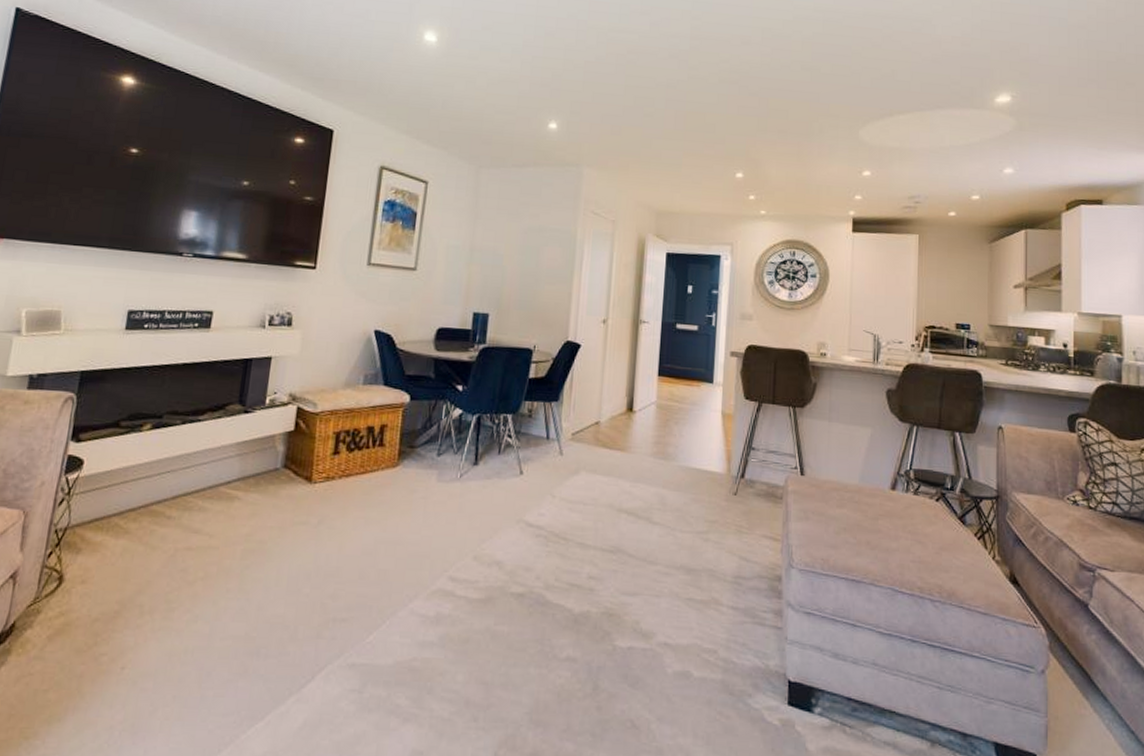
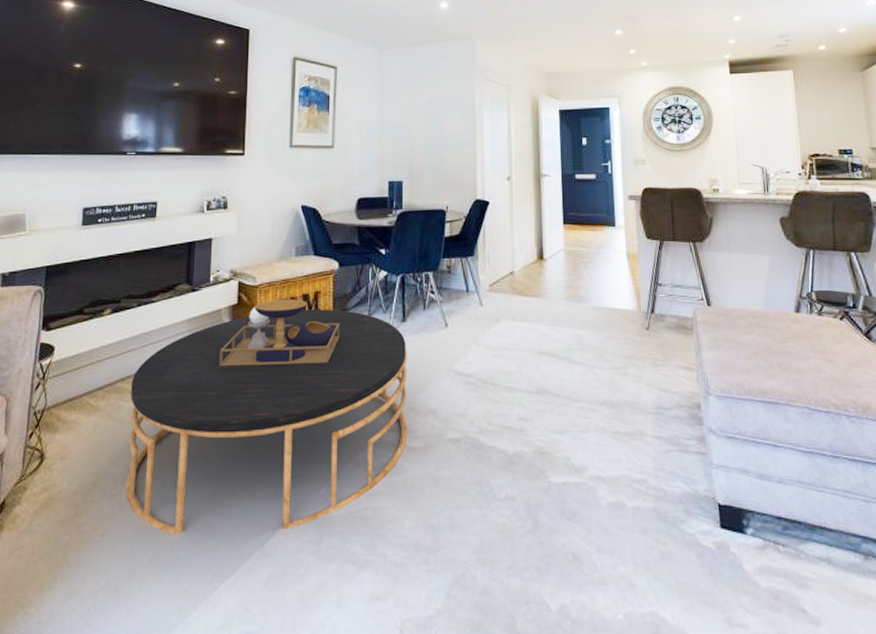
coffee table: none [152,429,476,676] -> present [125,298,408,535]

